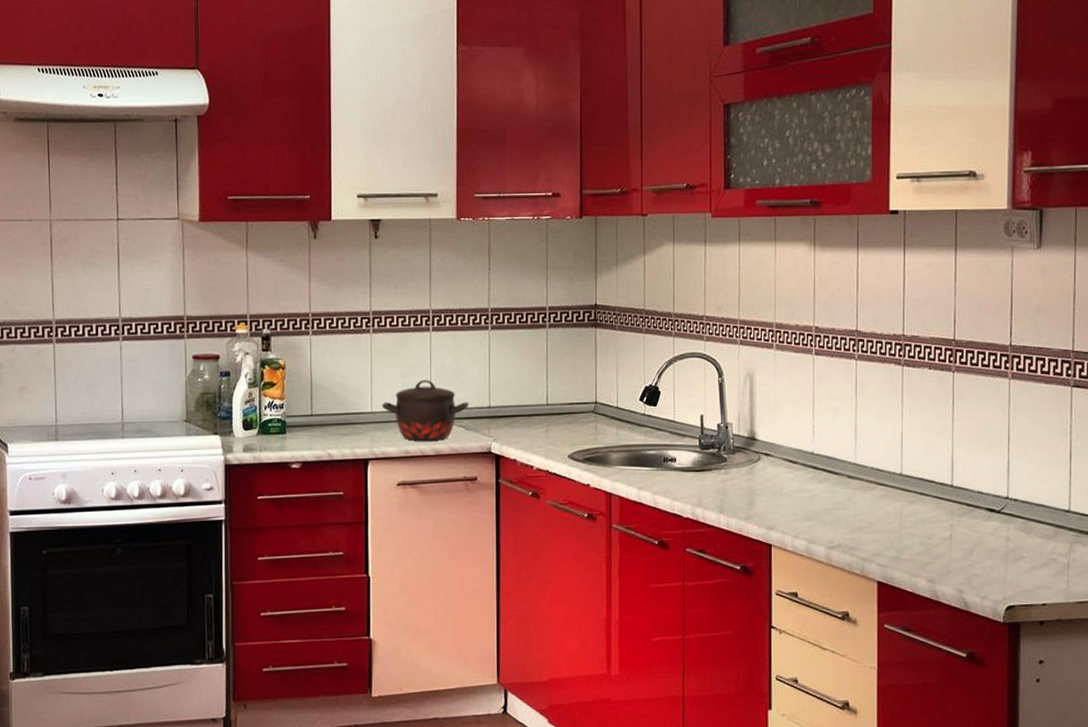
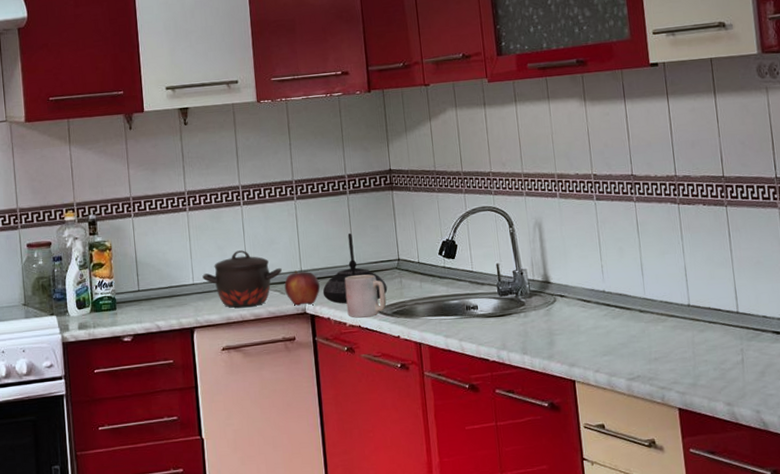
fruit: none [470,406,508,445] -> present [284,270,320,307]
teapot: none [511,370,581,446] -> present [322,232,388,304]
mug: none [535,416,579,463] -> present [344,274,387,319]

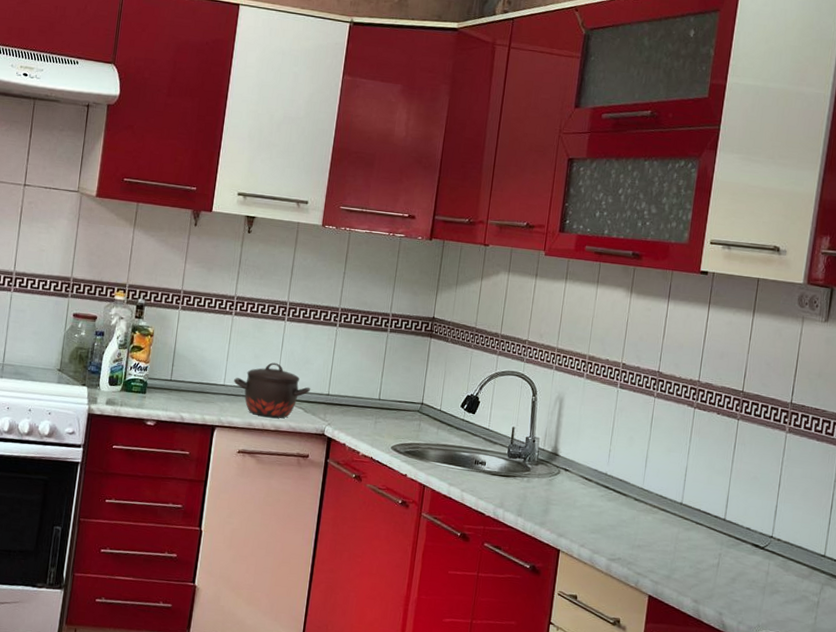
fruit: present [284,270,320,307] -> none [308,393,343,428]
teapot: present [322,232,388,304] -> none [344,368,406,437]
mug: present [344,274,387,319] -> none [363,409,404,452]

